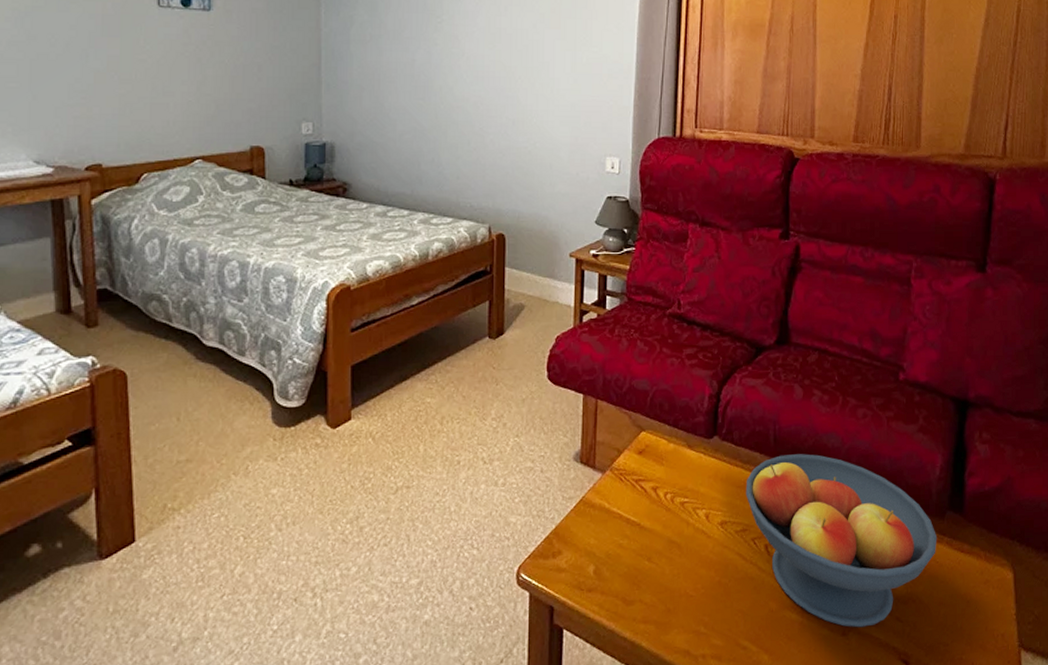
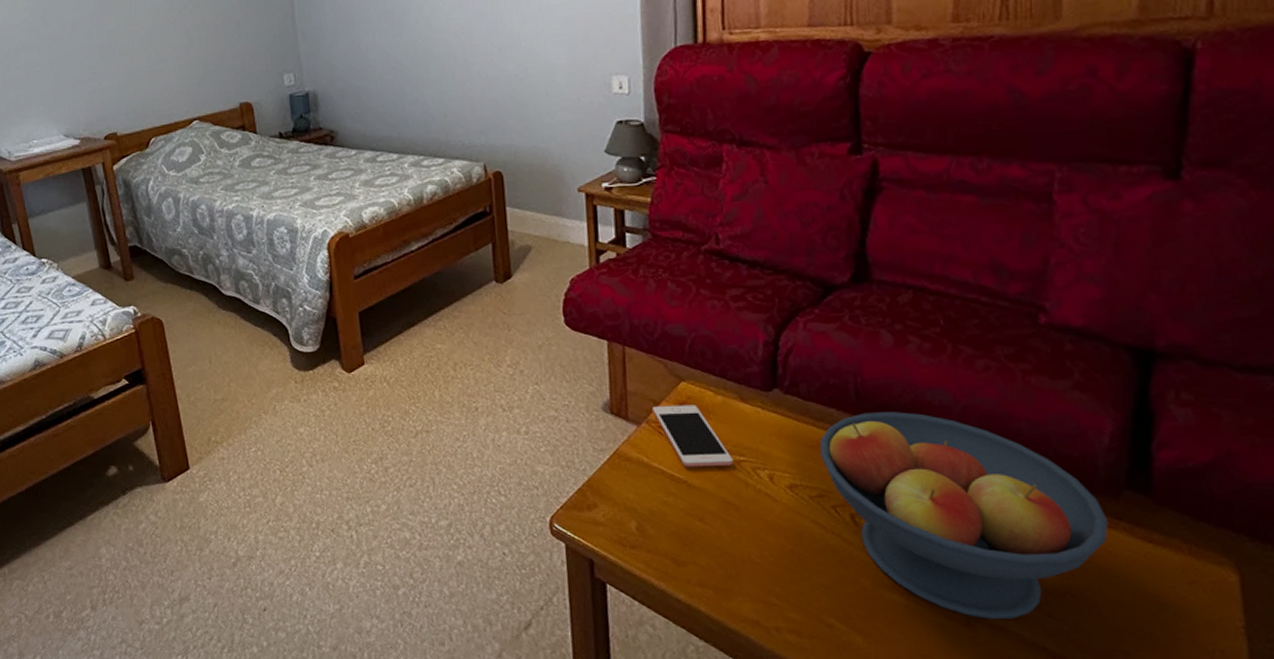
cell phone: none [616,452,678,511] -> present [652,405,733,467]

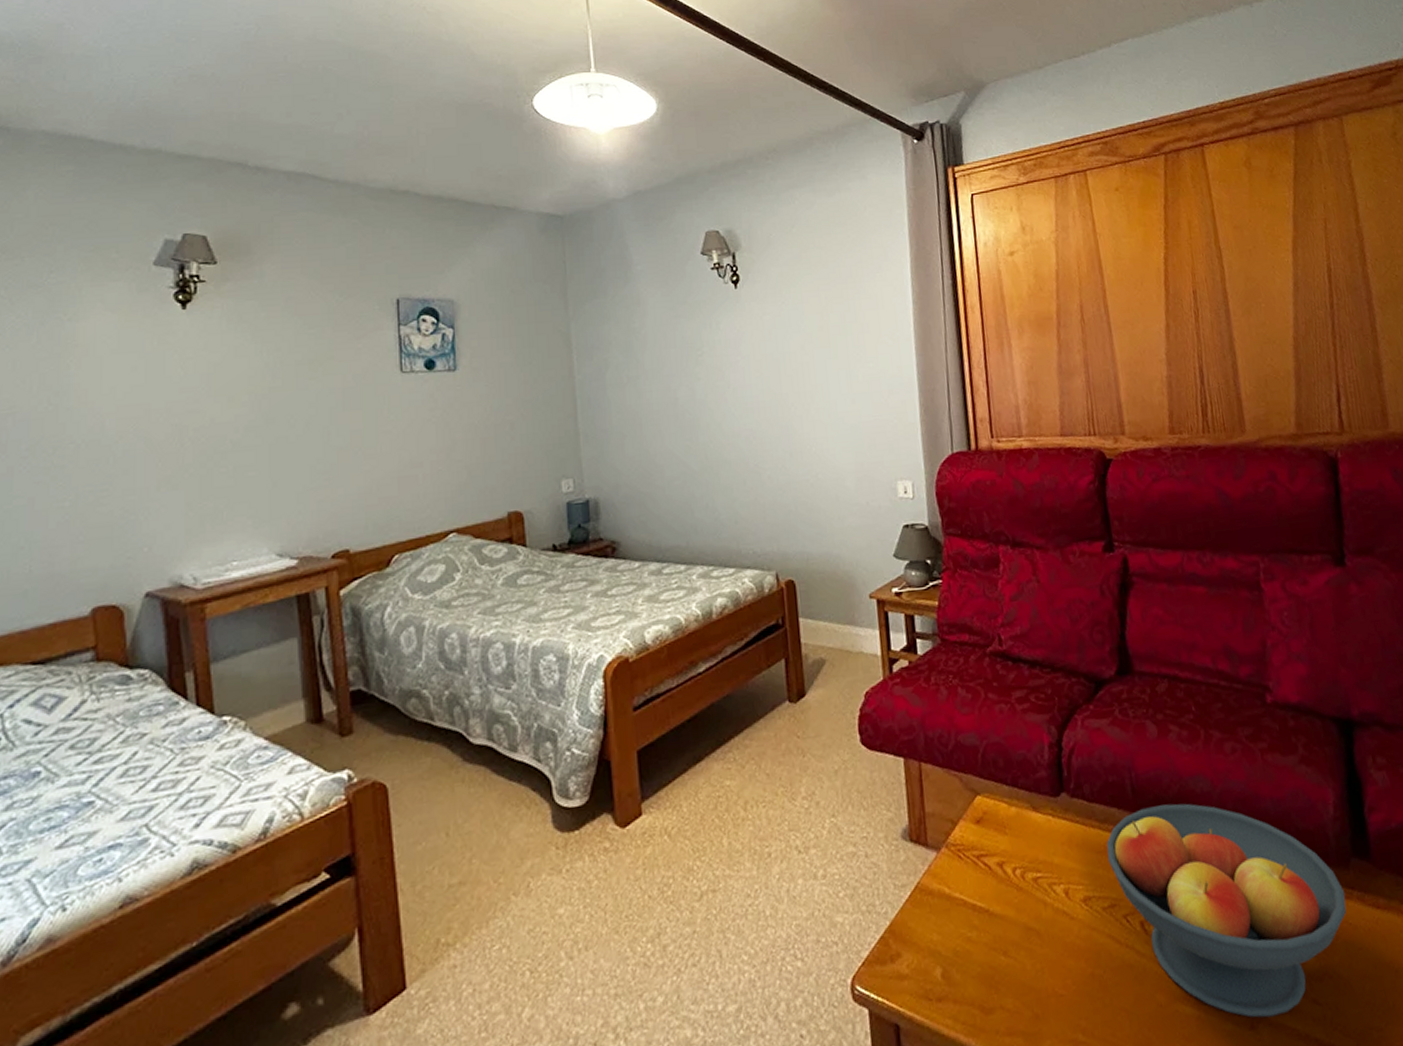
cell phone: present [652,405,733,467] -> none [951,820,1031,894]

